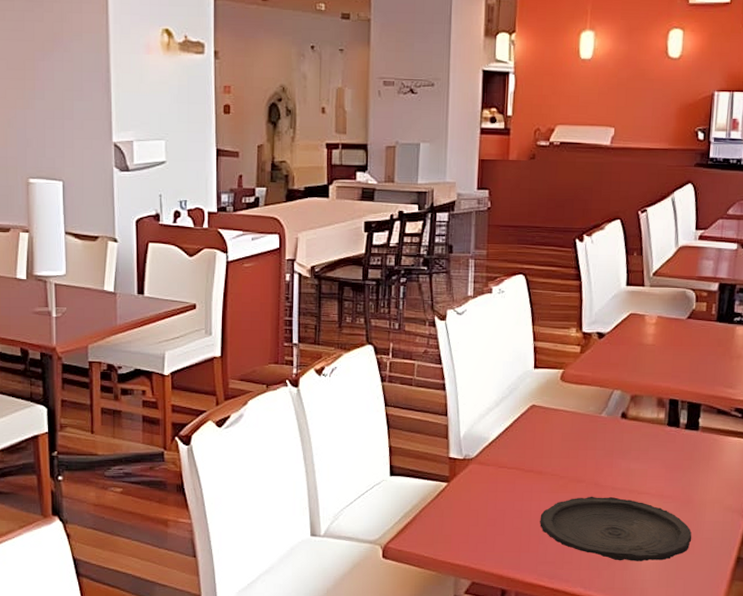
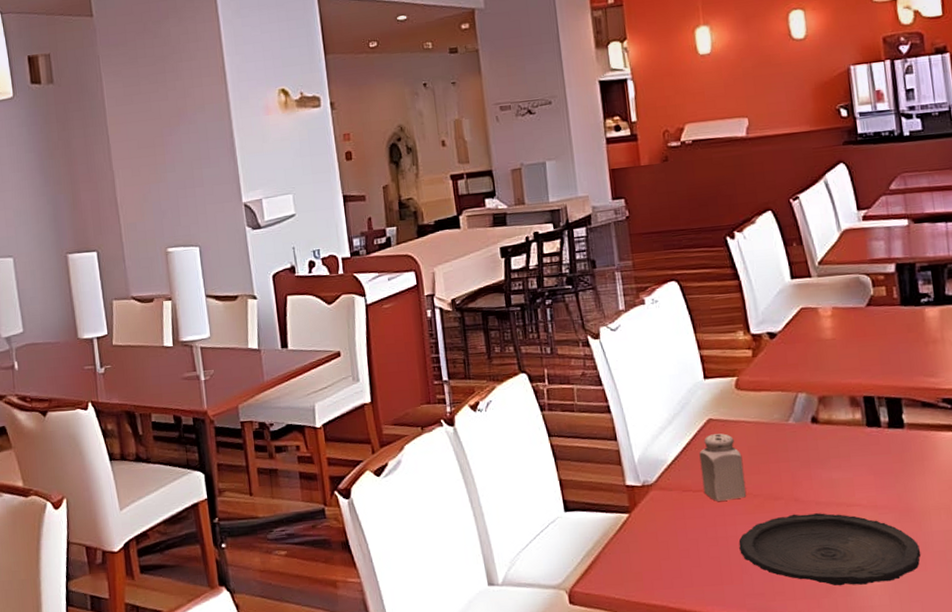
salt shaker: none [517,419,556,479] -> present [699,433,747,501]

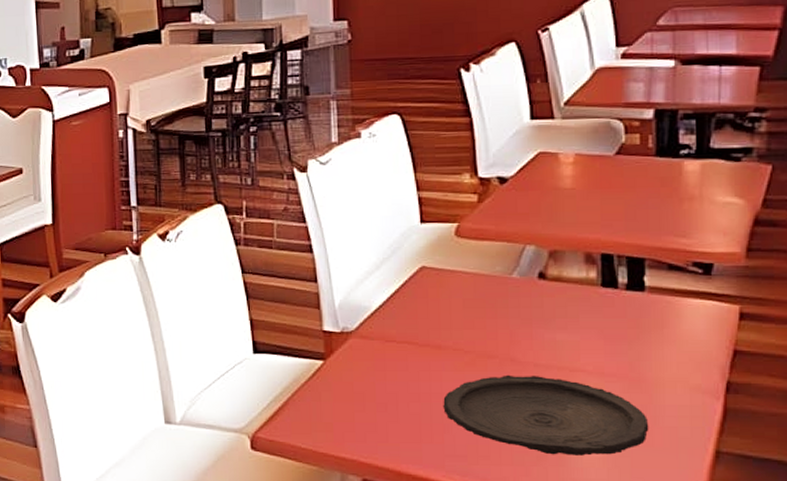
salt shaker: present [699,433,747,501] -> none [407,283,457,355]

